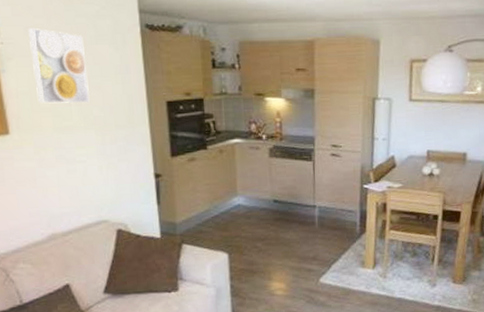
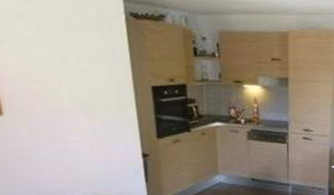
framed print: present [28,27,90,104] -> none [17,13,79,87]

